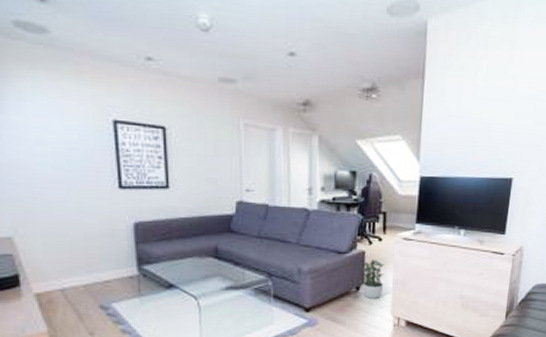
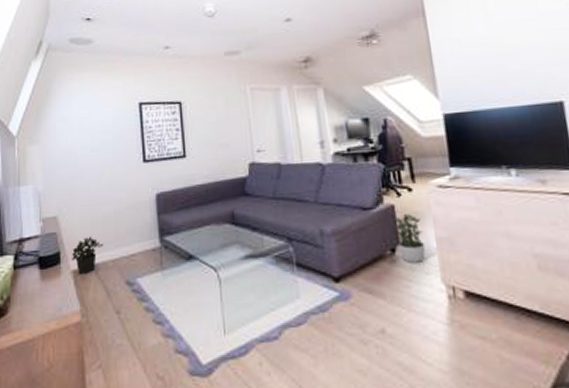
potted plant: none [34,259,73,297] -> present [72,235,104,274]

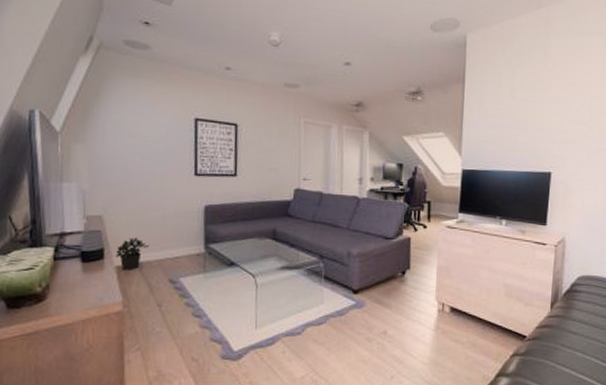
potted plant: present [393,214,426,263] -> none [407,246,429,284]

